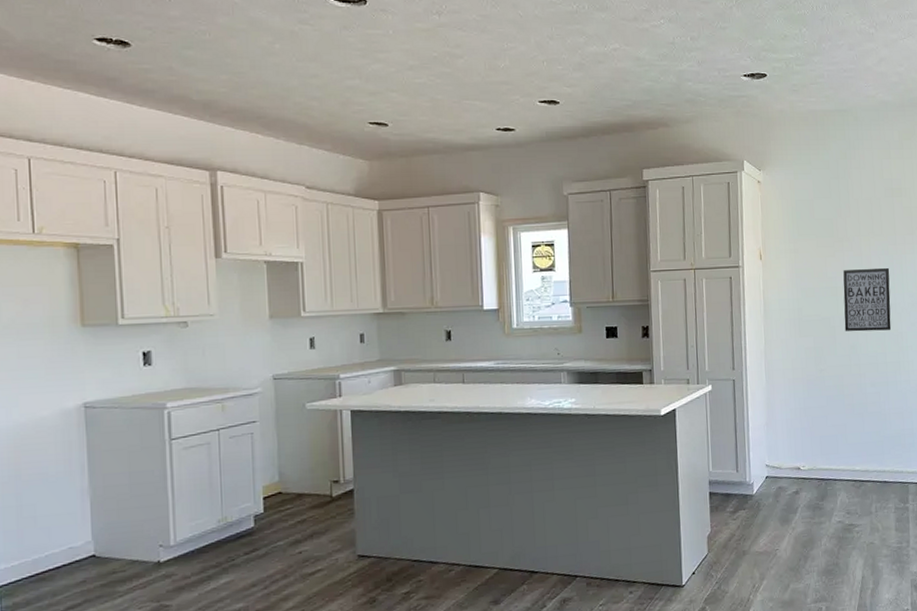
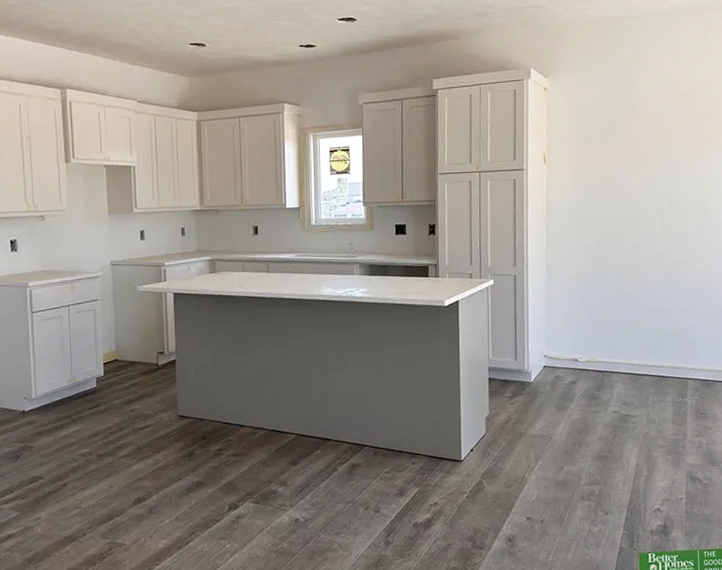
wall art: present [843,267,892,332] -> none [627,170,676,232]

